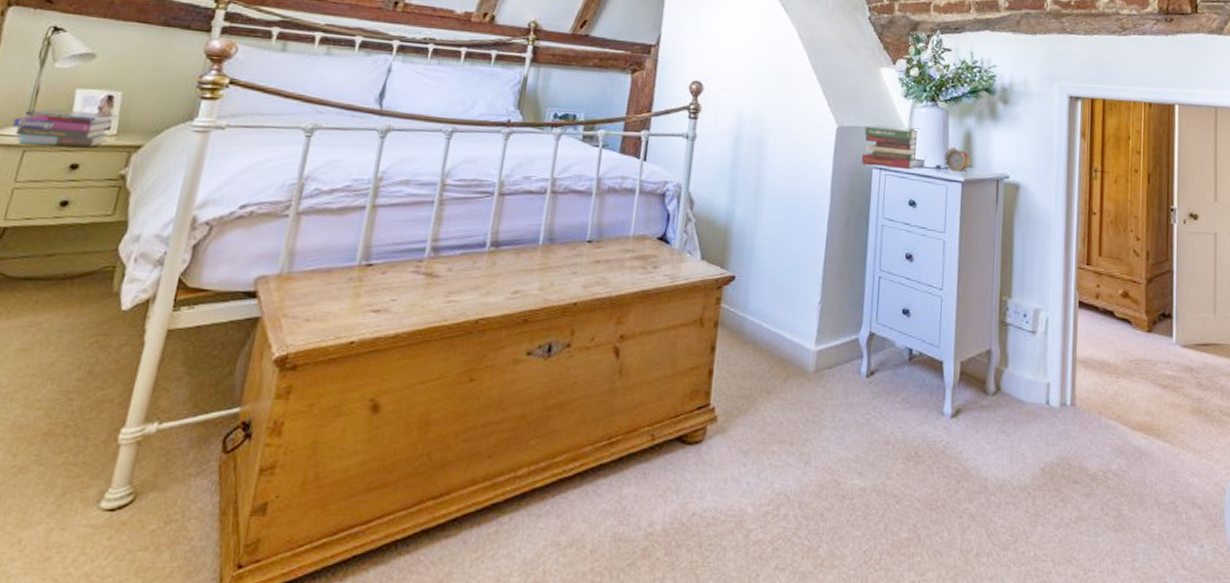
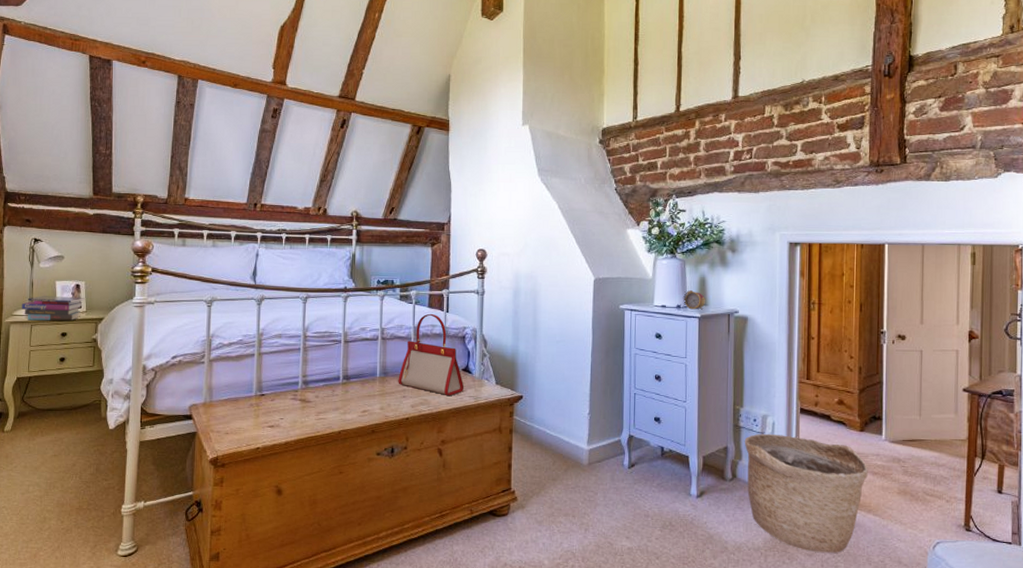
handbag: none [567,161,658,275] -> present [398,313,463,397]
books: present [862,125,926,170] -> none [616,275,668,310]
basket: none [1011,332,1157,492] -> present [744,433,868,553]

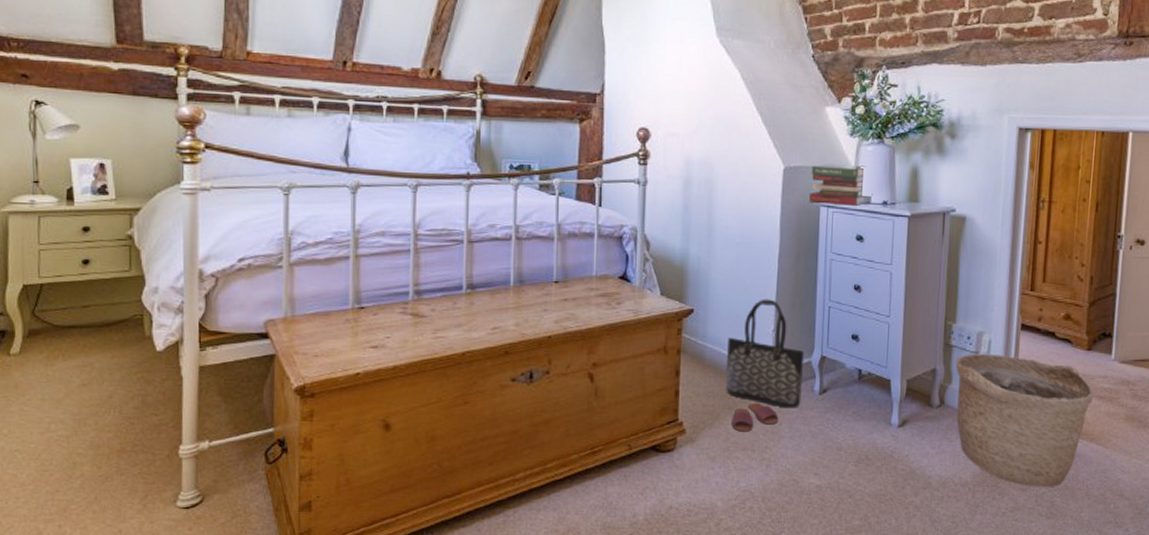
books: present [22,296,85,321] -> none [23,177,113,212]
handbag: present [398,313,463,397] -> none [537,207,620,310]
tote bag: none [549,387,614,480] -> present [725,299,804,408]
slippers: none [555,474,595,500] -> present [731,402,779,432]
books: none [616,275,668,310] -> present [809,164,873,207]
alarm clock: present [682,290,706,310] -> none [889,184,918,207]

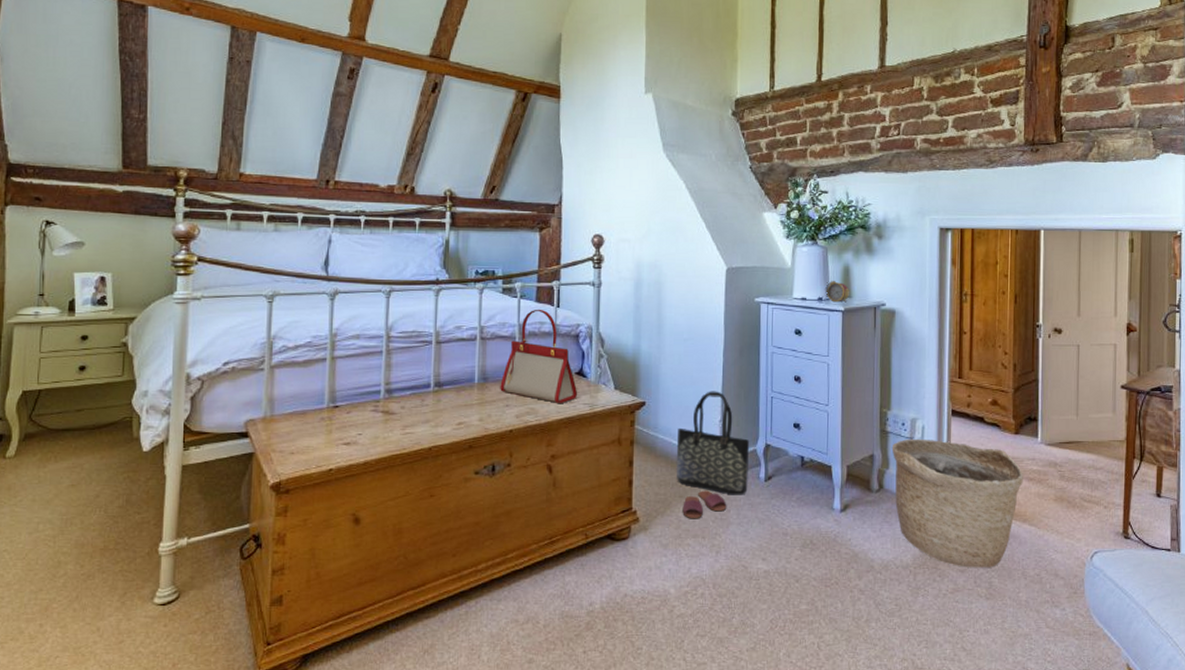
handbag: none [537,207,620,310] -> present [500,309,577,404]
books: present [809,164,873,207] -> none [751,264,809,303]
alarm clock: none [889,184,918,207] -> present [824,281,850,303]

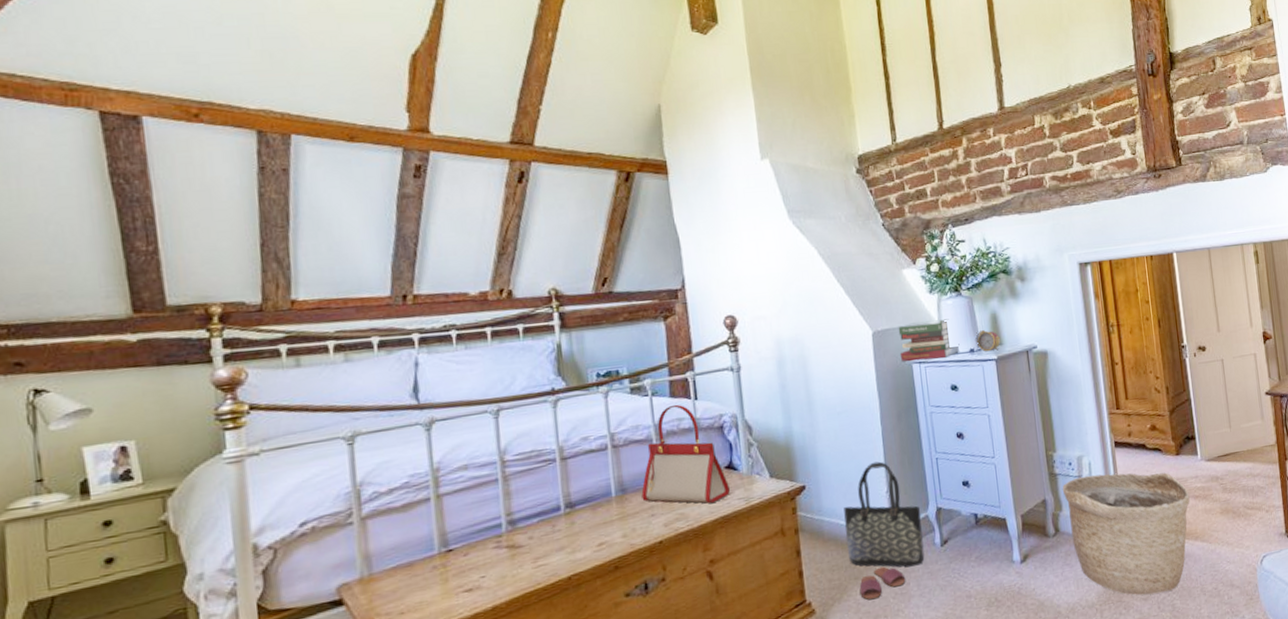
books: none [751,264,809,303] -> present [898,319,960,361]

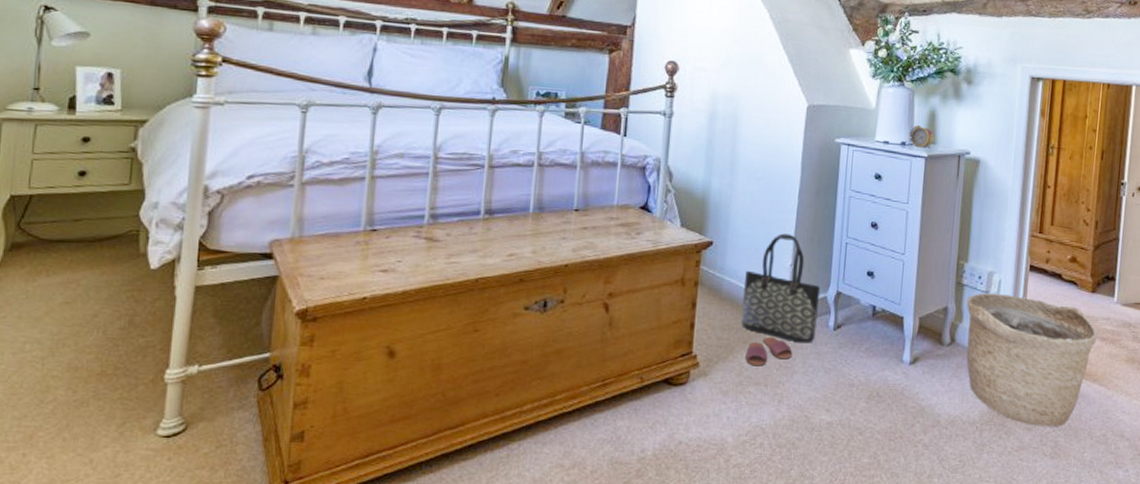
handbag: present [641,404,730,504] -> none [557,136,641,240]
books: present [898,319,960,361] -> none [831,104,892,146]

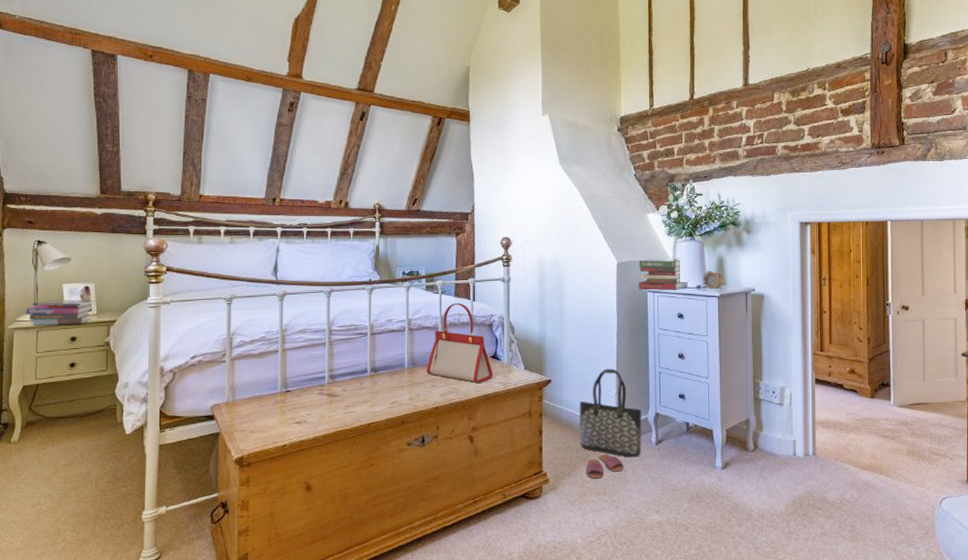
books: none [21,85,120,122] -> present [26,299,95,326]
handbag: none [557,136,641,240] -> present [426,302,492,384]
books: none [831,104,892,146] -> present [639,258,689,291]
basket: present [966,292,1097,427] -> none [764,404,879,514]

